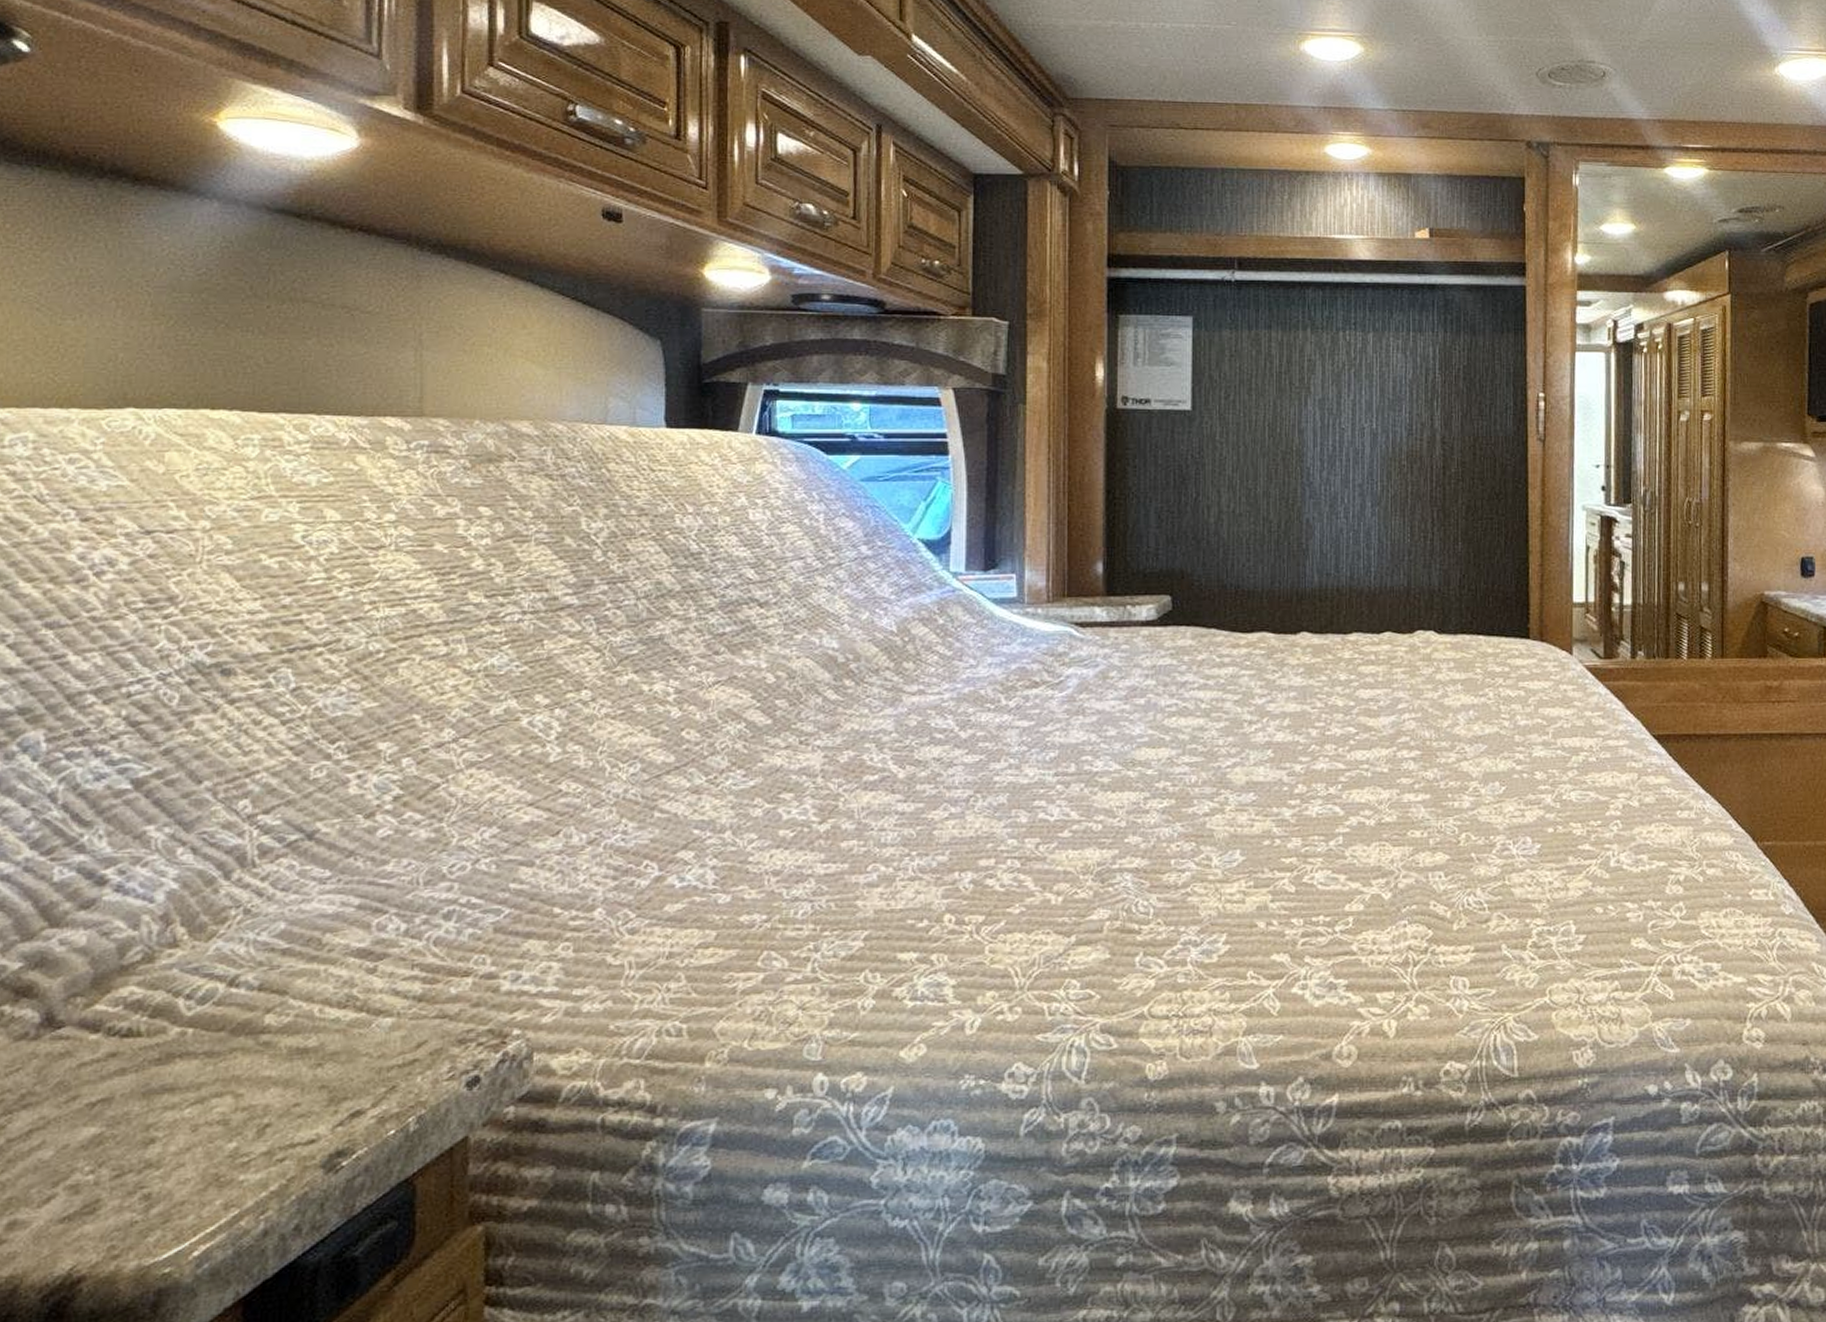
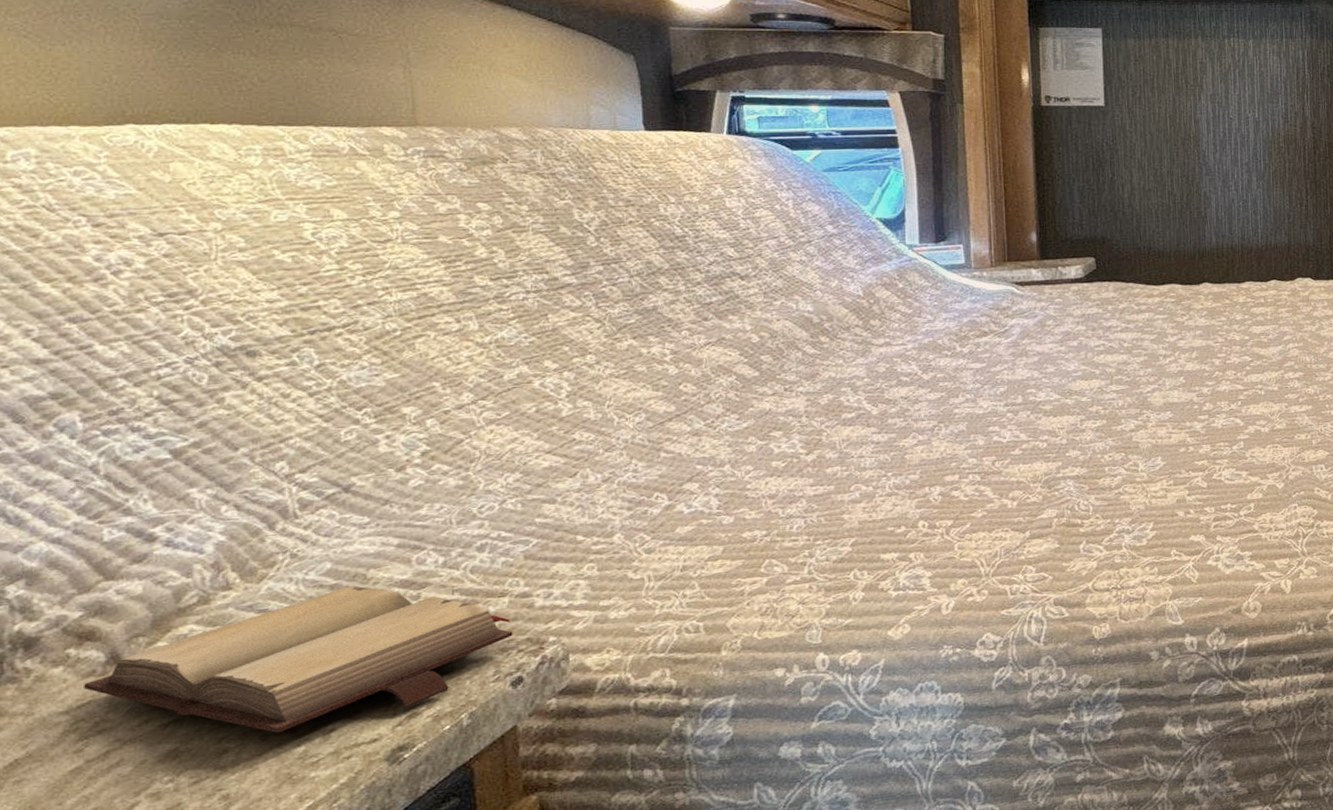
hardback book: none [14,952,474,1124] -> present [84,586,513,734]

